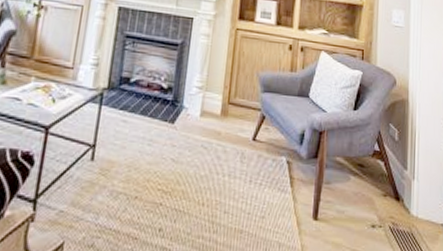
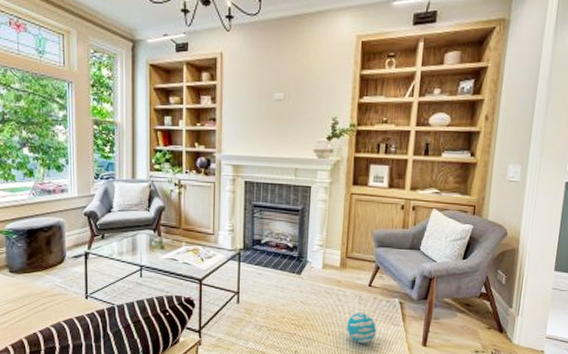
decorative ball: none [225,175,261,218] -> present [347,313,377,344]

